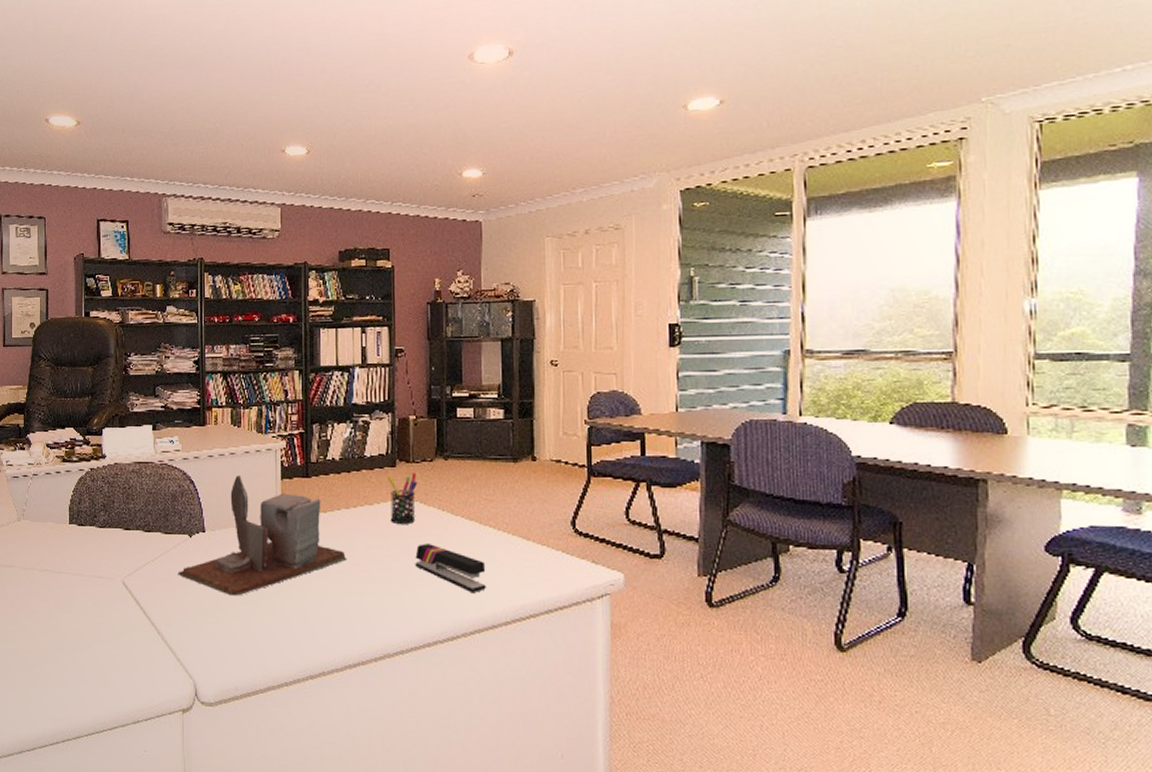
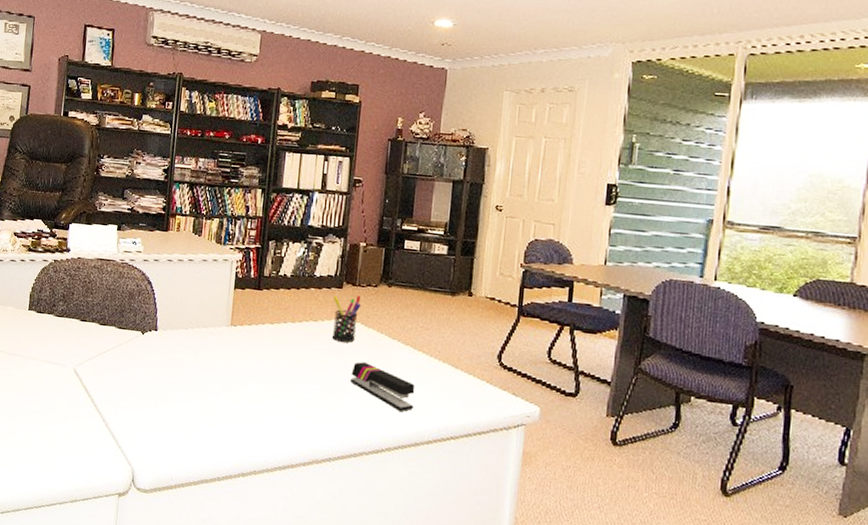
desk organizer: present [177,476,346,596] -> none [127,281,287,394]

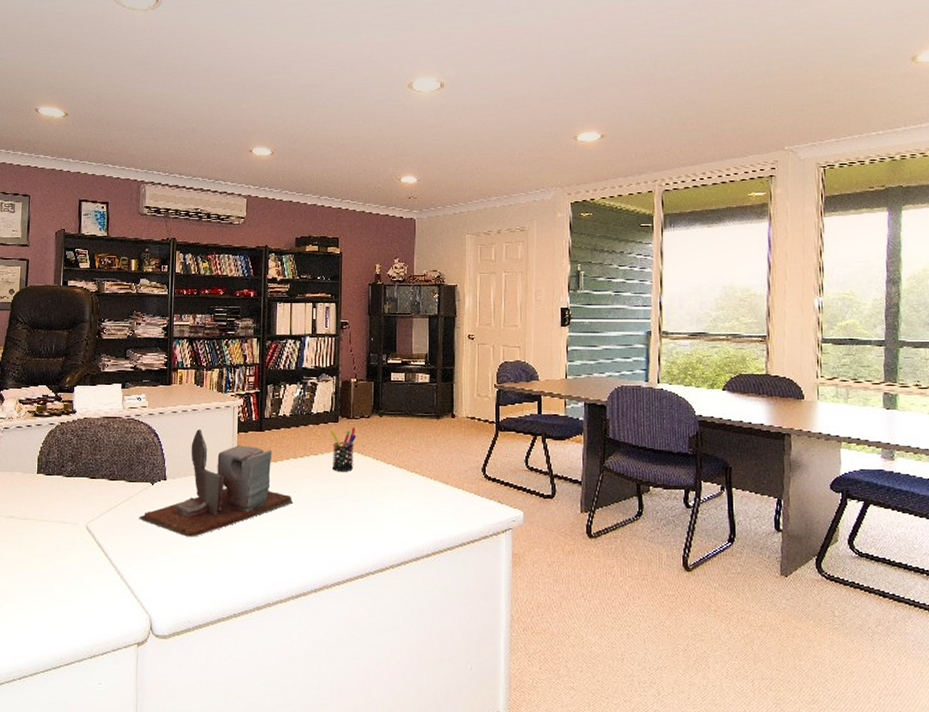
desk organizer: none [127,281,287,394] -> present [139,429,292,537]
stapler: present [350,362,415,411] -> none [352,488,412,530]

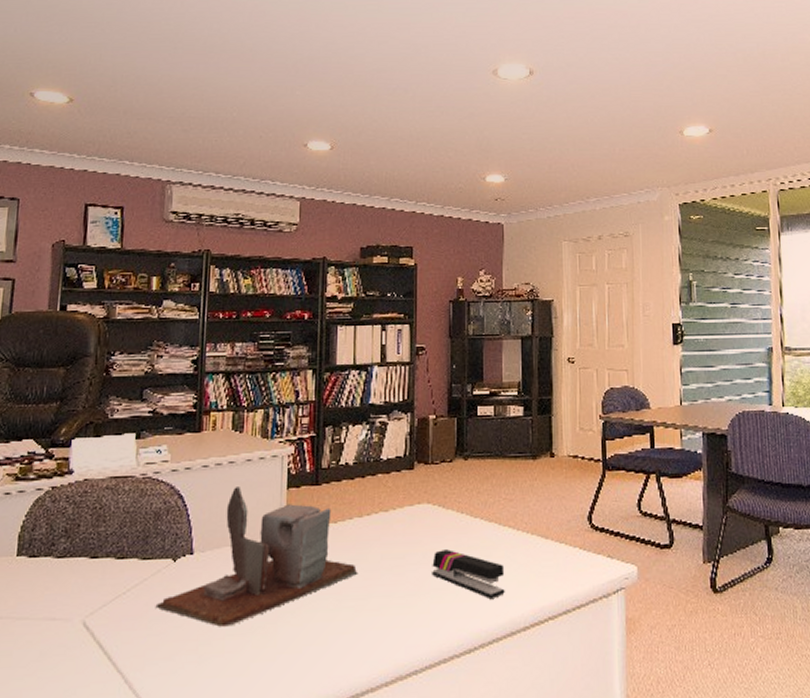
pen holder: present [331,427,356,471] -> none [405,474,435,530]
stapler: none [352,488,412,530] -> present [432,549,505,598]

